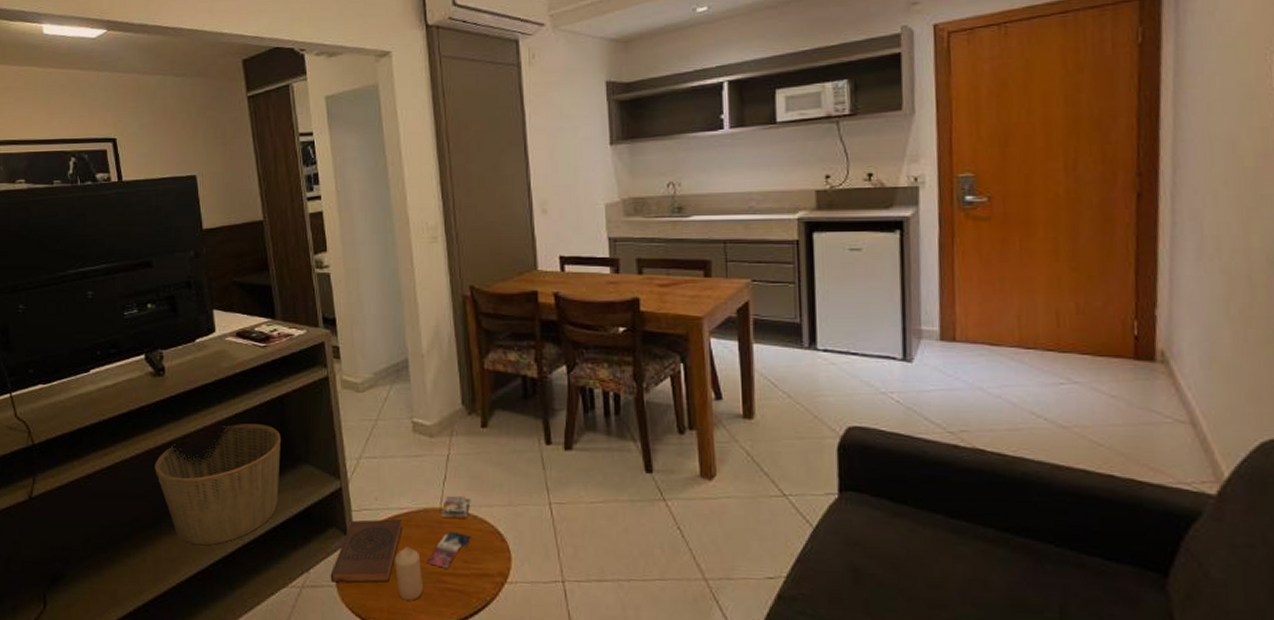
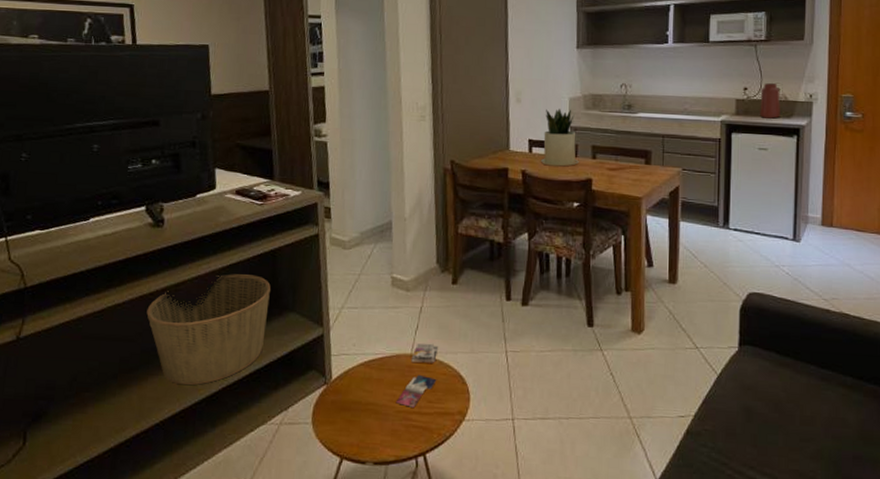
book: present [330,519,403,584] -> none [307,363,377,421]
candle: present [395,546,424,601] -> none [367,388,392,437]
planter: none [575,217,622,287] -> present [540,109,579,168]
vase: none [847,166,876,211] -> present [760,82,780,119]

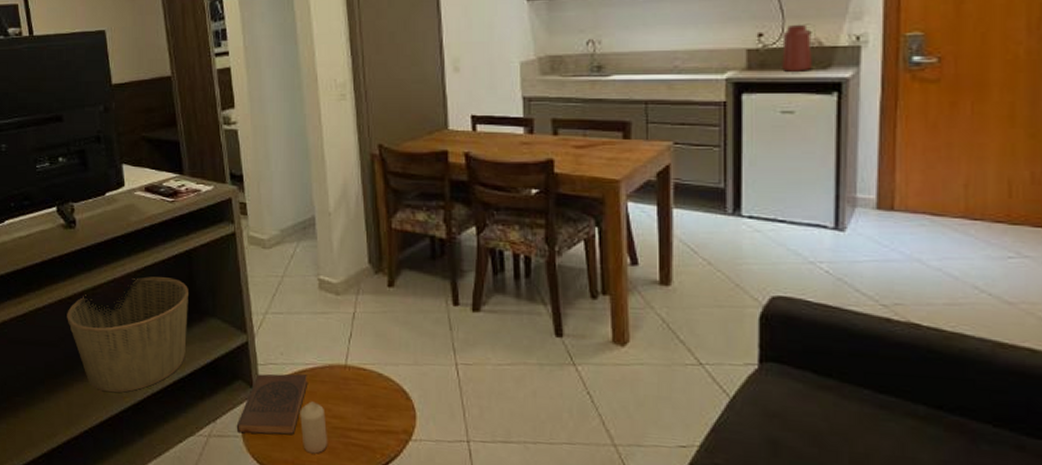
book: none [307,363,377,421] -> present [236,373,308,435]
candle: none [367,388,392,437] -> present [300,401,328,454]
magazine: present [396,343,439,408] -> none [331,352,377,424]
planter: present [540,109,579,168] -> none [487,76,536,148]

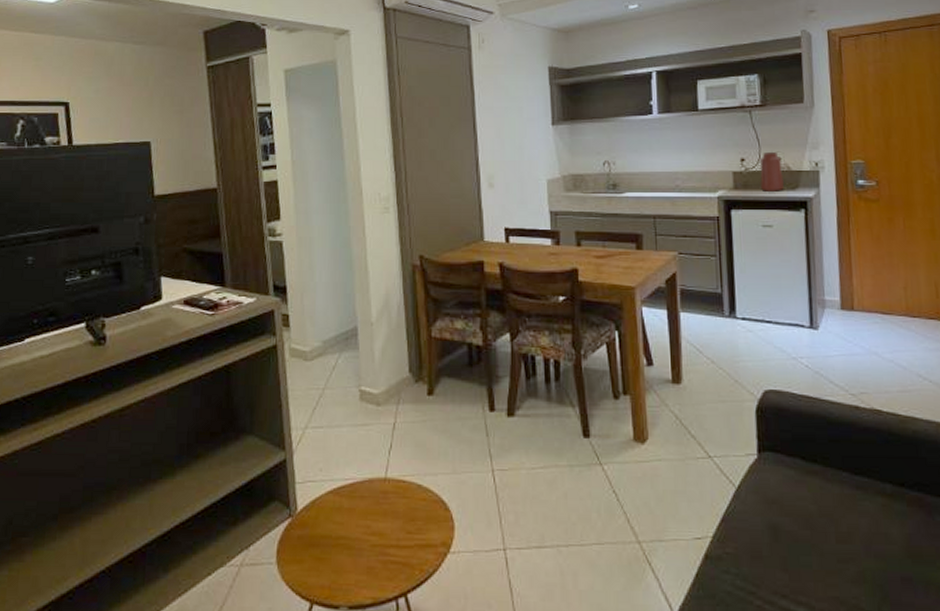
basket: present [67,276,188,393] -> none [89,394,225,525]
book: present [236,373,308,435] -> none [270,490,348,560]
candle: present [300,401,328,454] -> none [338,519,367,576]

